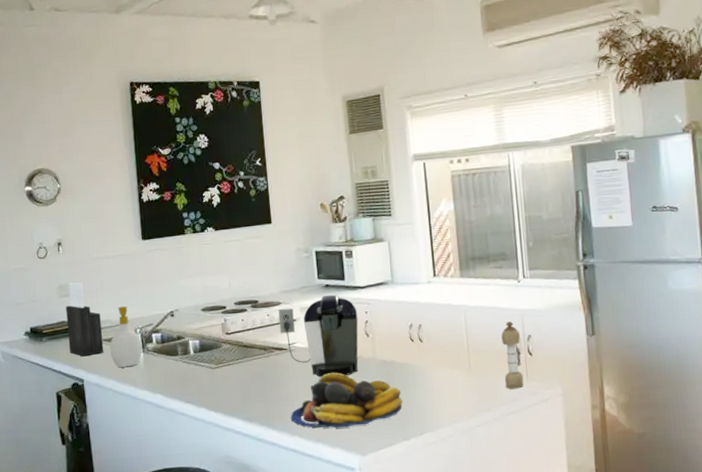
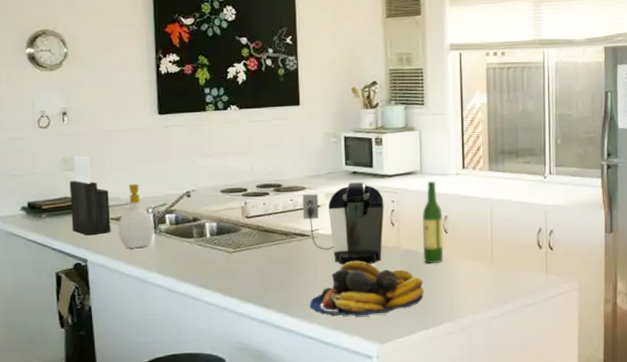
wine bottle: none [396,290,420,374] -> present [422,181,444,265]
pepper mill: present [501,321,524,389] -> none [524,216,543,282]

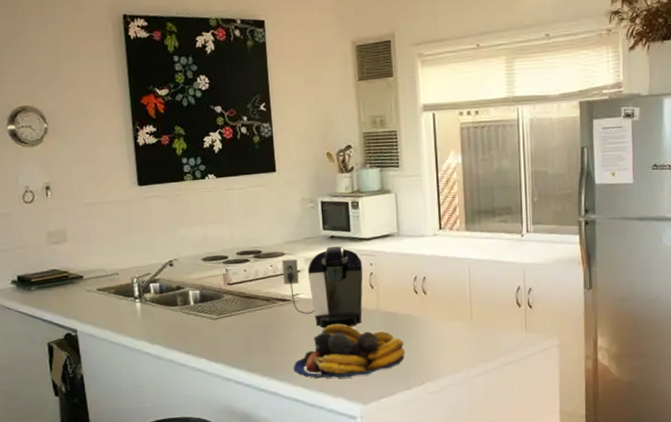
knife block: present [69,155,112,236] -> none [56,228,99,307]
soap bottle: present [117,183,154,249] -> none [104,254,140,318]
wine bottle: present [422,181,444,265] -> none [401,243,423,326]

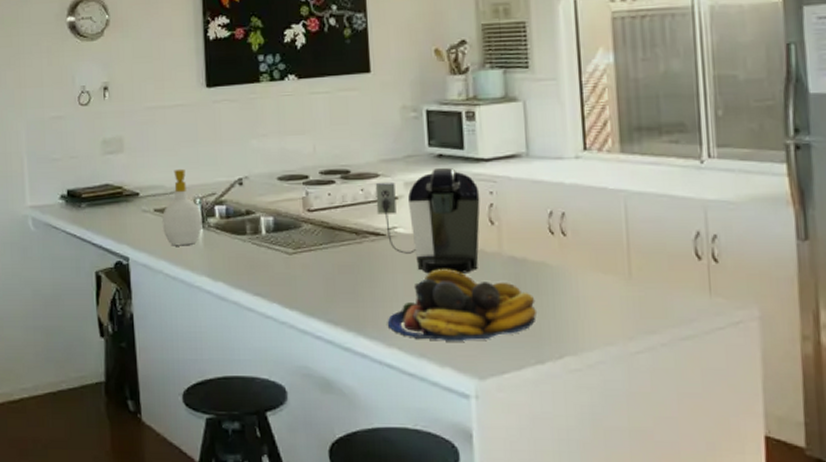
soap bottle: none [104,254,140,318] -> present [162,168,202,246]

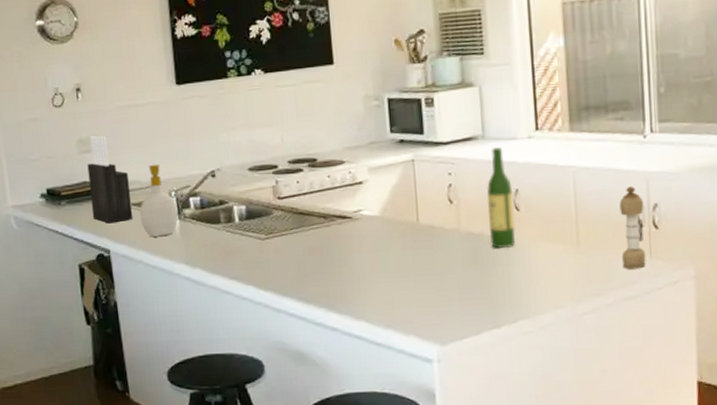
knife block: none [110,136,155,229] -> present [87,135,133,224]
coffee maker: present [375,167,480,274] -> none [341,151,440,252]
fruit bowl: present [387,269,536,342] -> none [355,246,493,313]
wine bottle: none [531,167,562,277] -> present [487,147,516,249]
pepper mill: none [675,215,706,306] -> present [619,186,646,270]

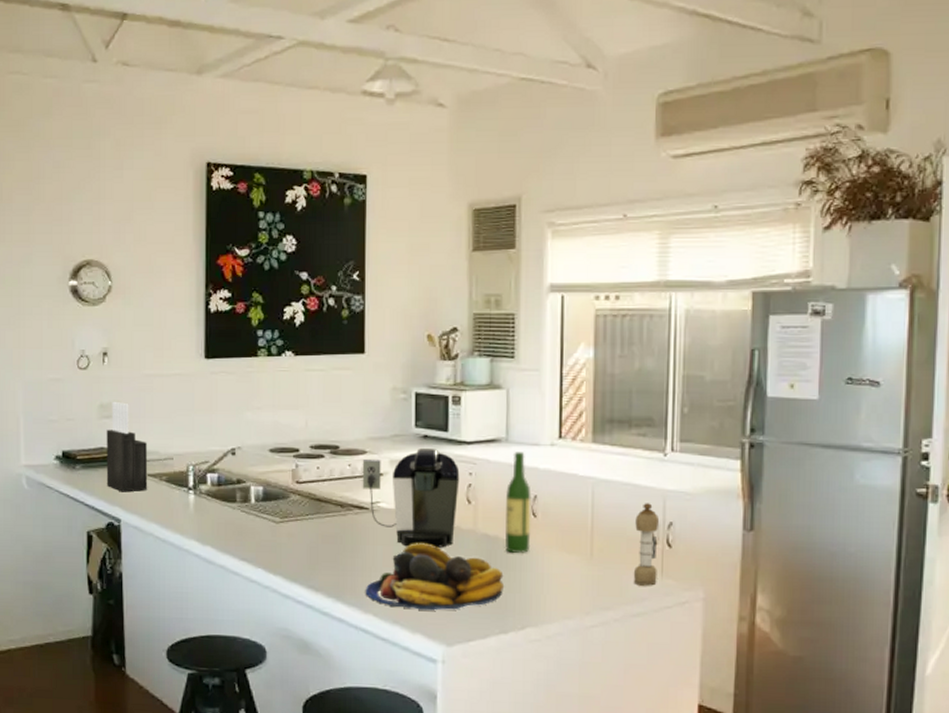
soap bottle: present [139,164,179,237] -> none [154,436,194,511]
coffee maker: none [341,151,440,252] -> present [362,447,460,548]
fruit bowl: none [355,246,493,313] -> present [365,543,504,611]

